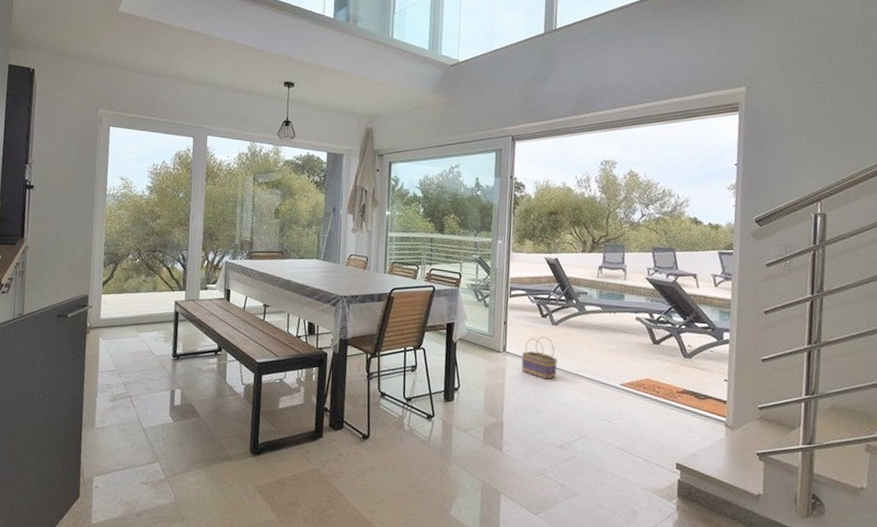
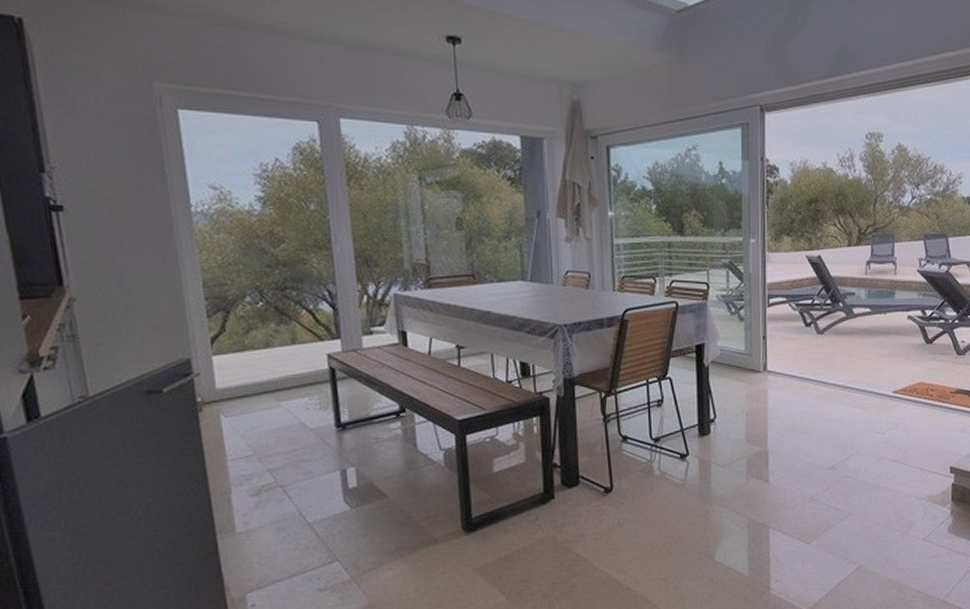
basket: present [521,337,558,380] -> none [784,349,825,397]

